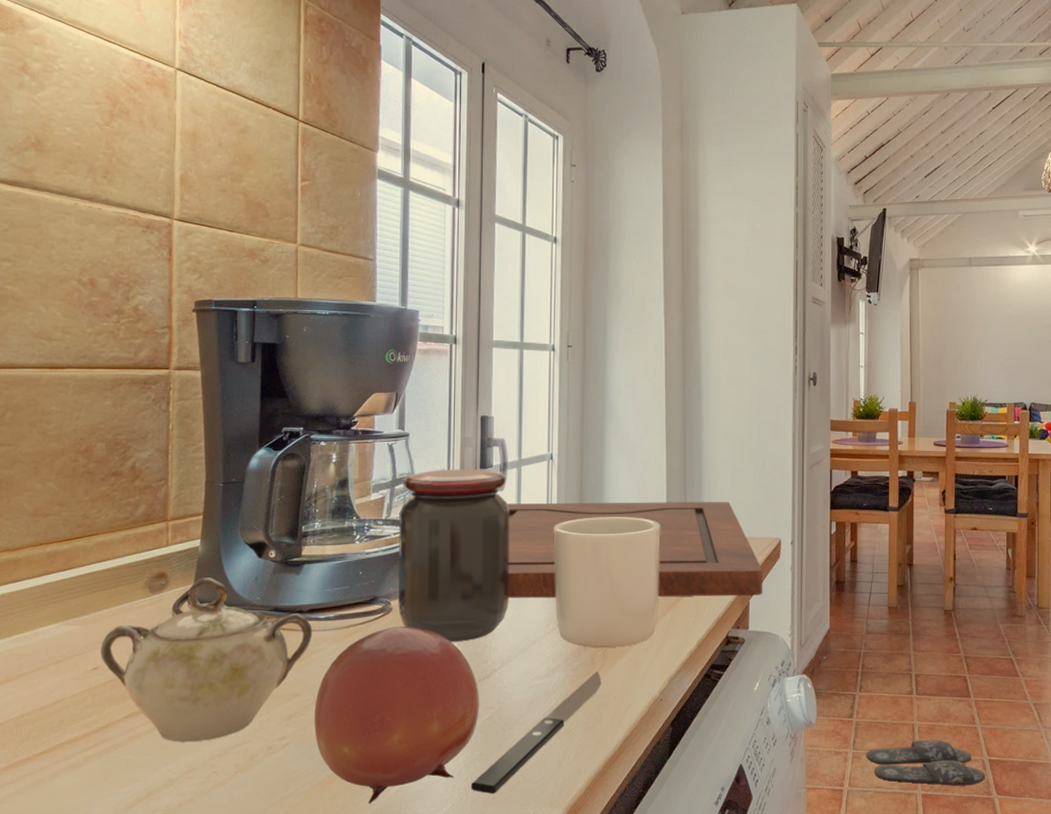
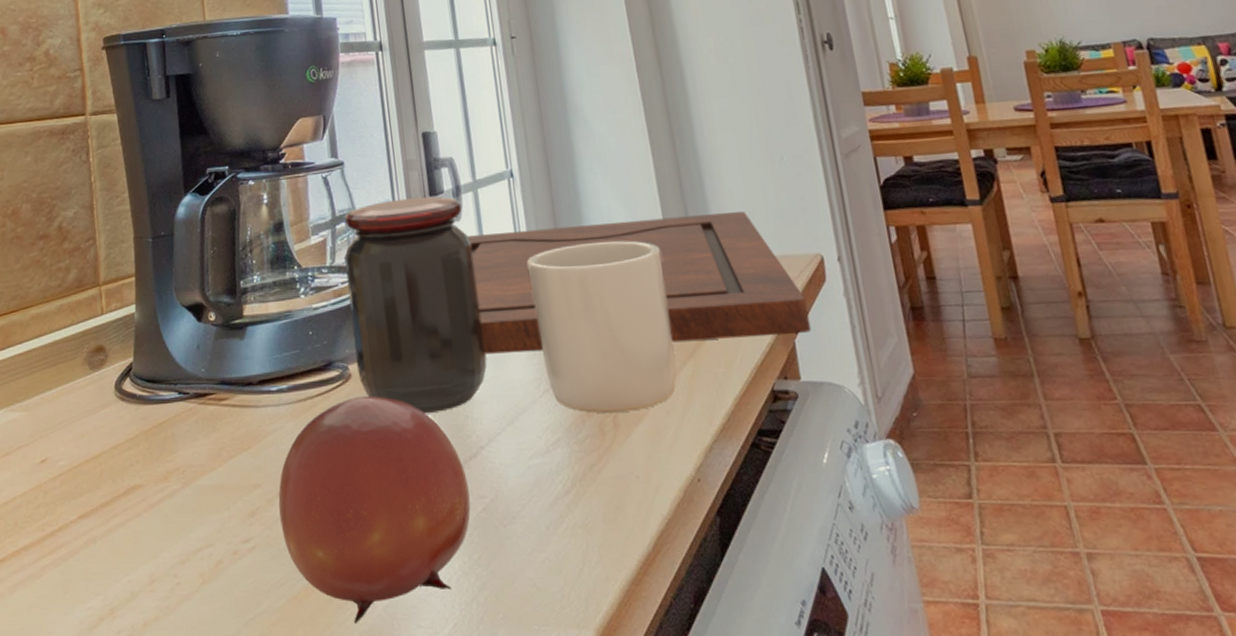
sugar bowl: present [101,577,313,742] -> none [46,348,267,547]
kitchen knife: present [471,671,602,795] -> none [473,443,618,611]
slippers: present [866,739,986,786] -> none [1002,528,1198,598]

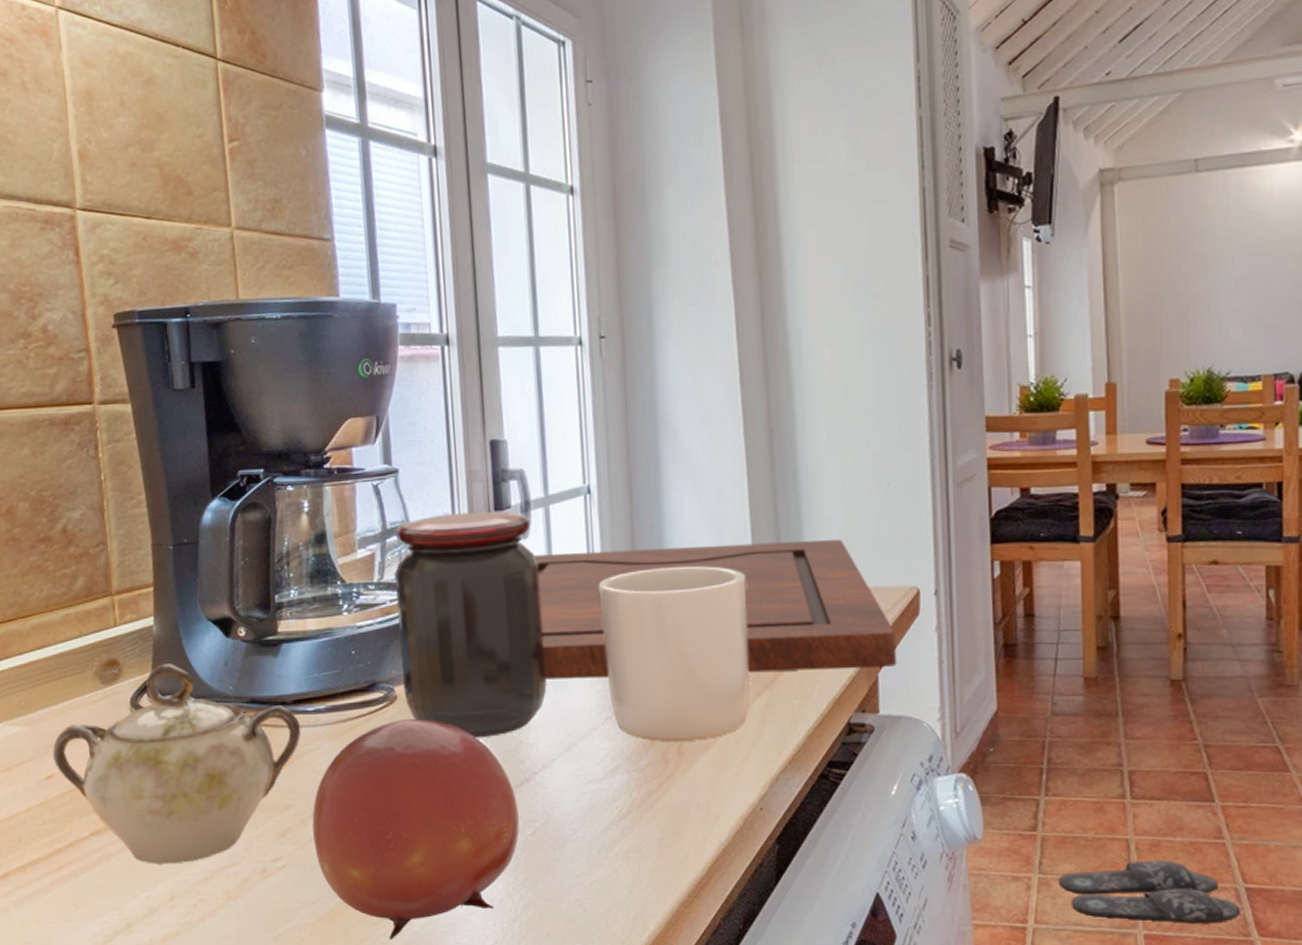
sugar bowl: none [46,348,267,547] -> present [53,663,302,864]
slippers: none [1002,528,1198,598] -> present [1058,860,1241,924]

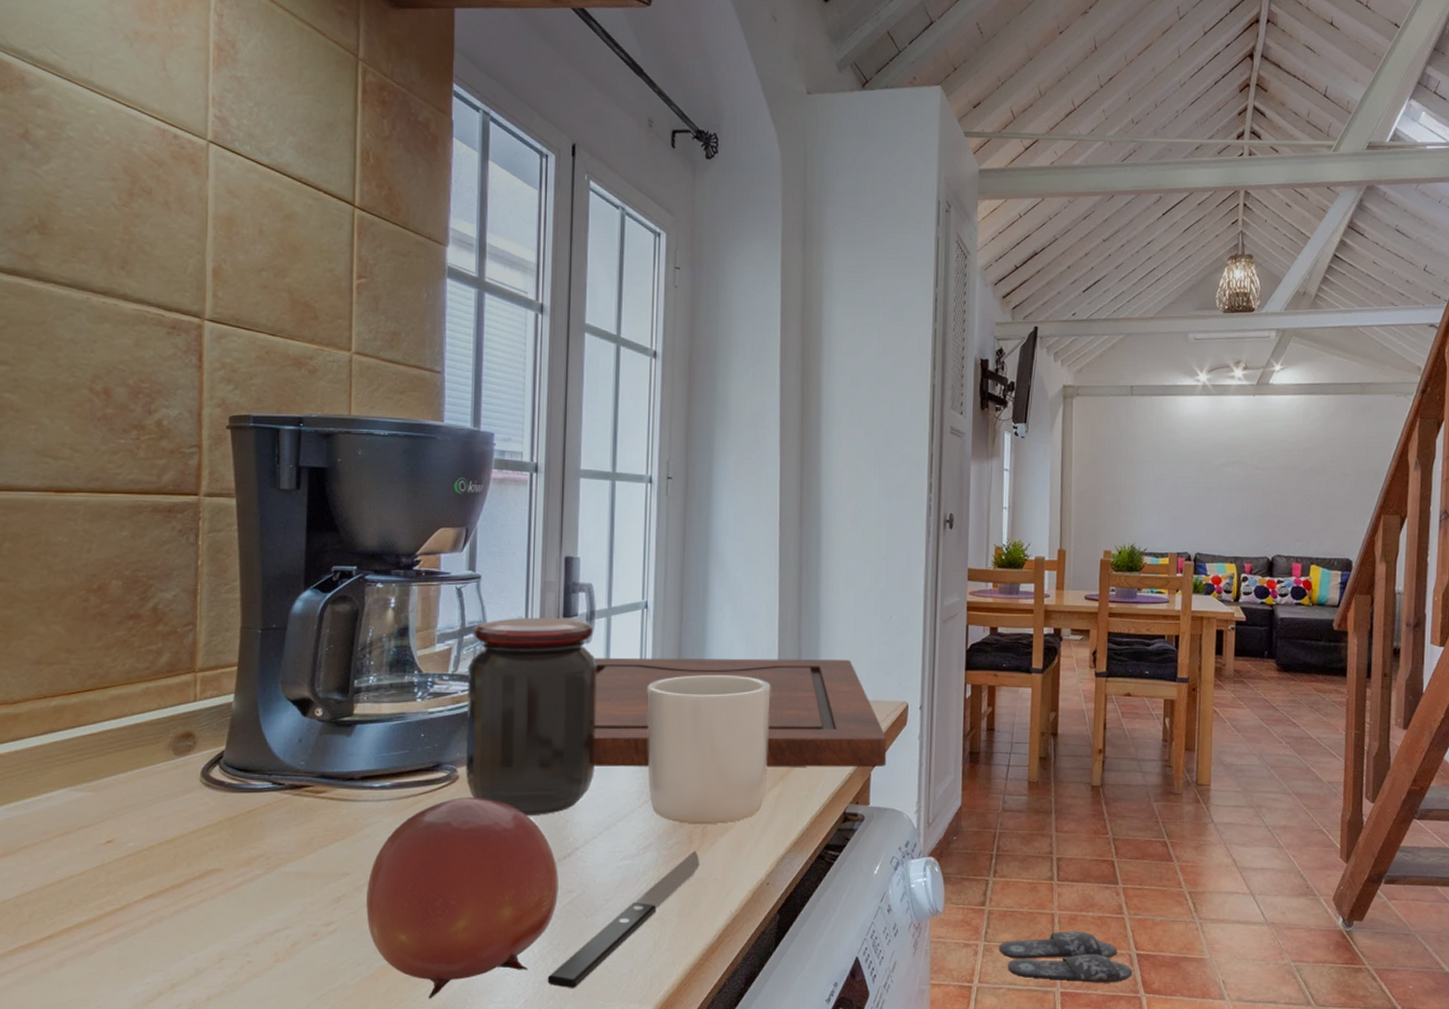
sugar bowl: present [53,663,302,864] -> none [116,738,366,927]
kitchen knife: none [516,771,679,930] -> present [547,850,700,989]

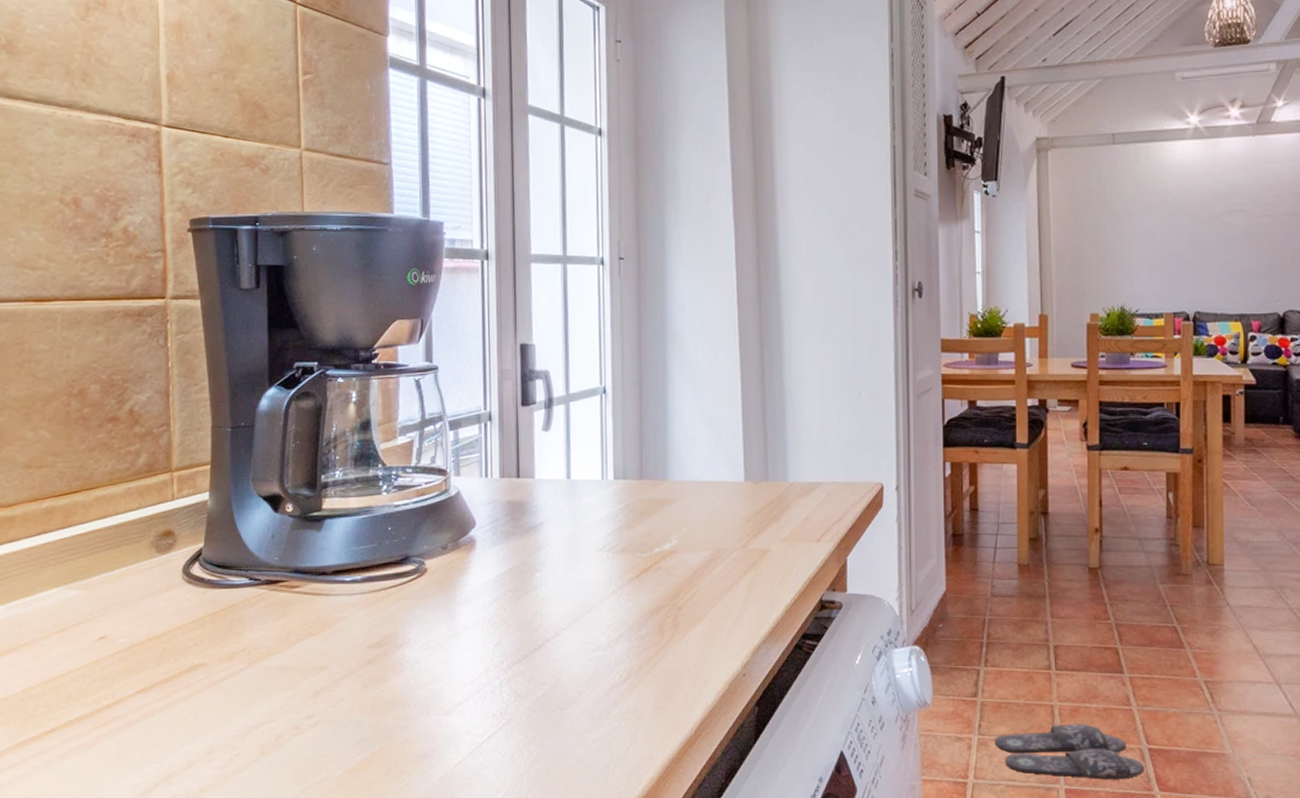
fruit: present [366,796,559,999] -> none [344,589,531,792]
jar: present [466,617,597,816] -> none [430,406,561,608]
kitchen knife: present [547,850,700,989] -> none [524,641,673,783]
cutting board: present [593,657,887,768] -> none [555,439,863,557]
mug: present [646,674,771,825] -> none [609,459,738,615]

